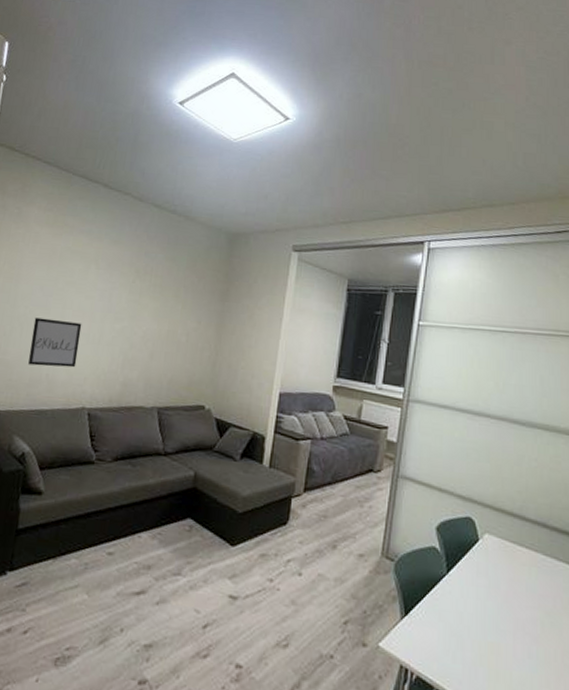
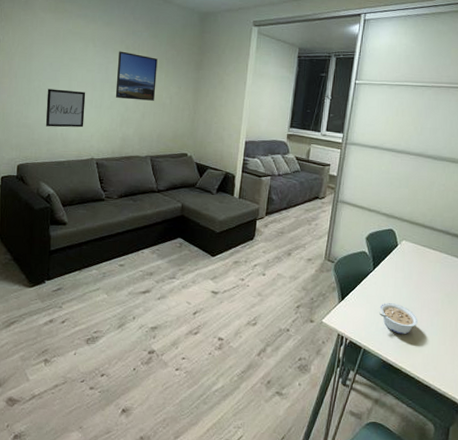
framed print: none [118,275,174,338] -> present [115,51,158,101]
legume: none [456,622,510,670] -> present [379,303,418,335]

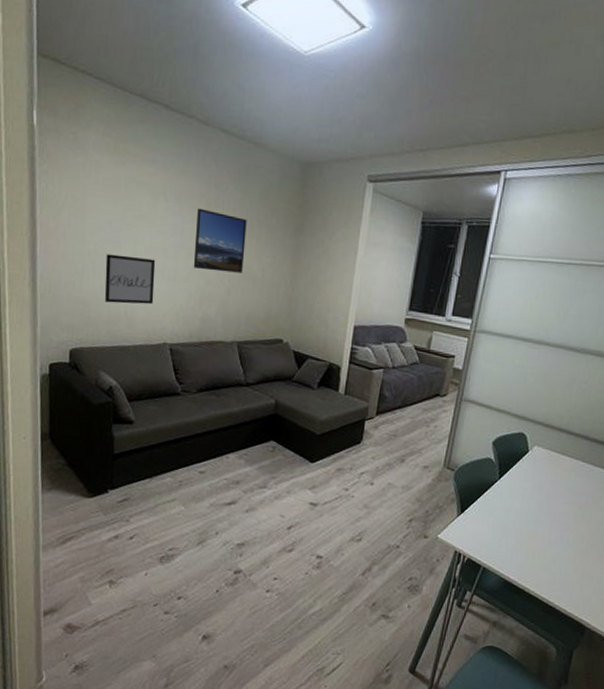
legume: present [379,303,418,335] -> none [503,516,546,552]

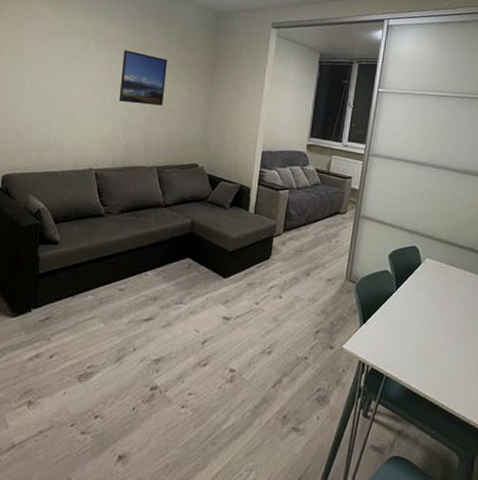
wall art: present [104,254,156,305] -> none [37,89,85,134]

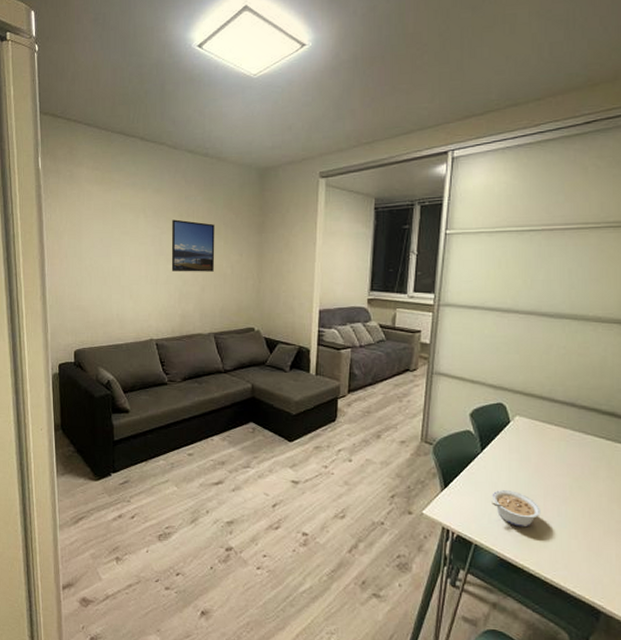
legume: none [402,325,442,360] -> present [492,490,541,528]

